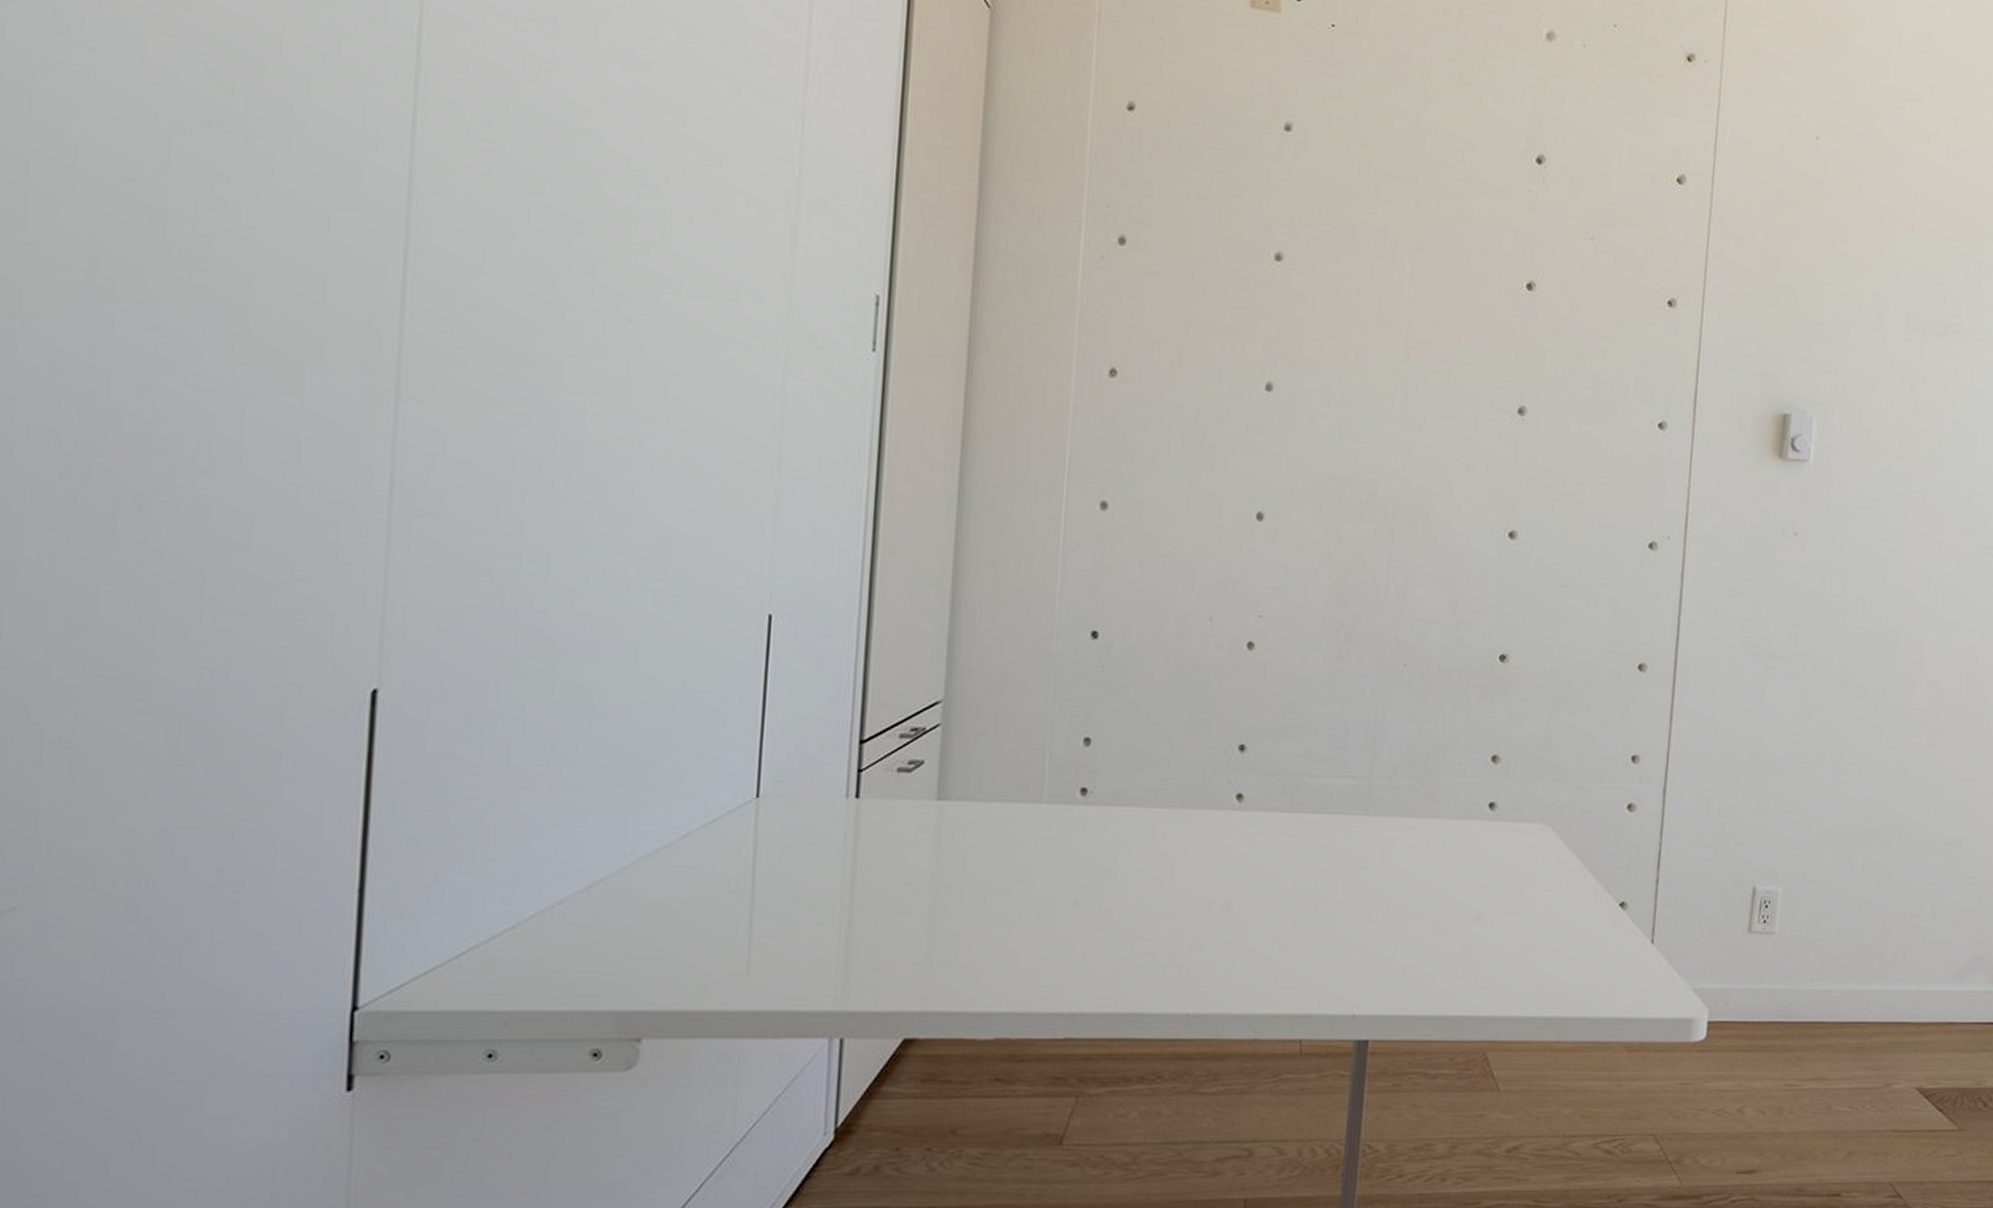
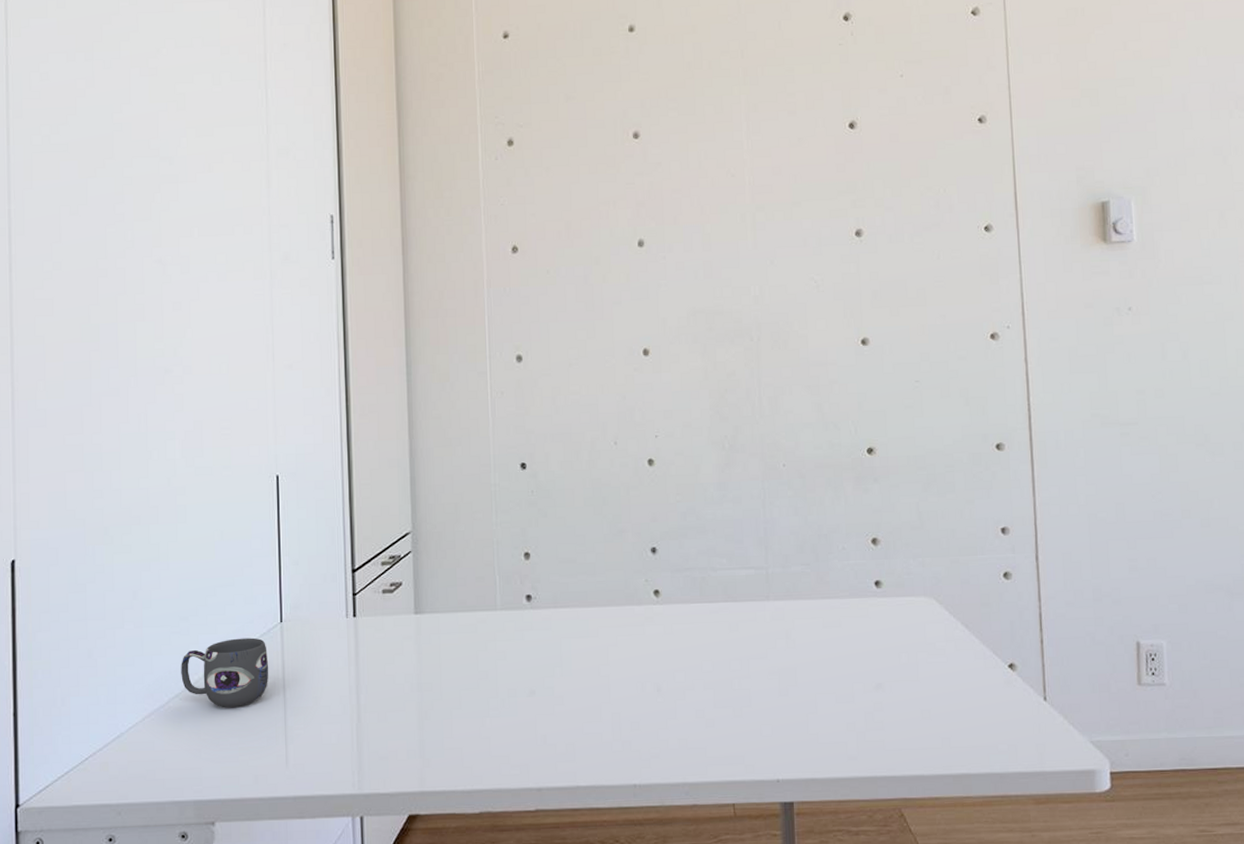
mug: none [610,813,736,898] -> present [181,637,269,707]

